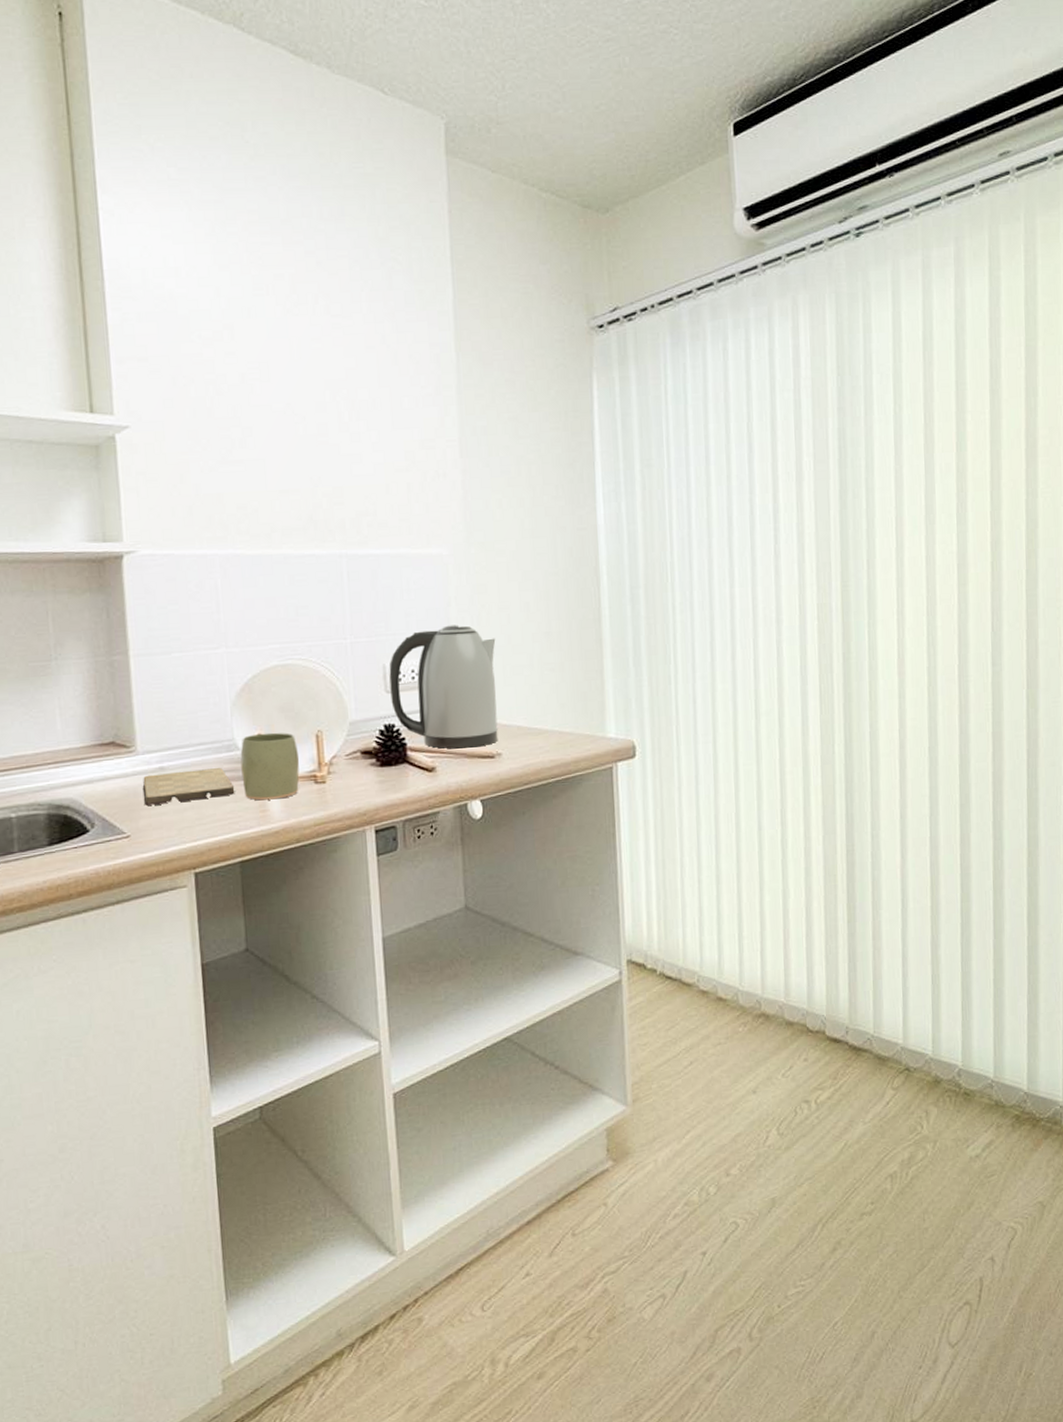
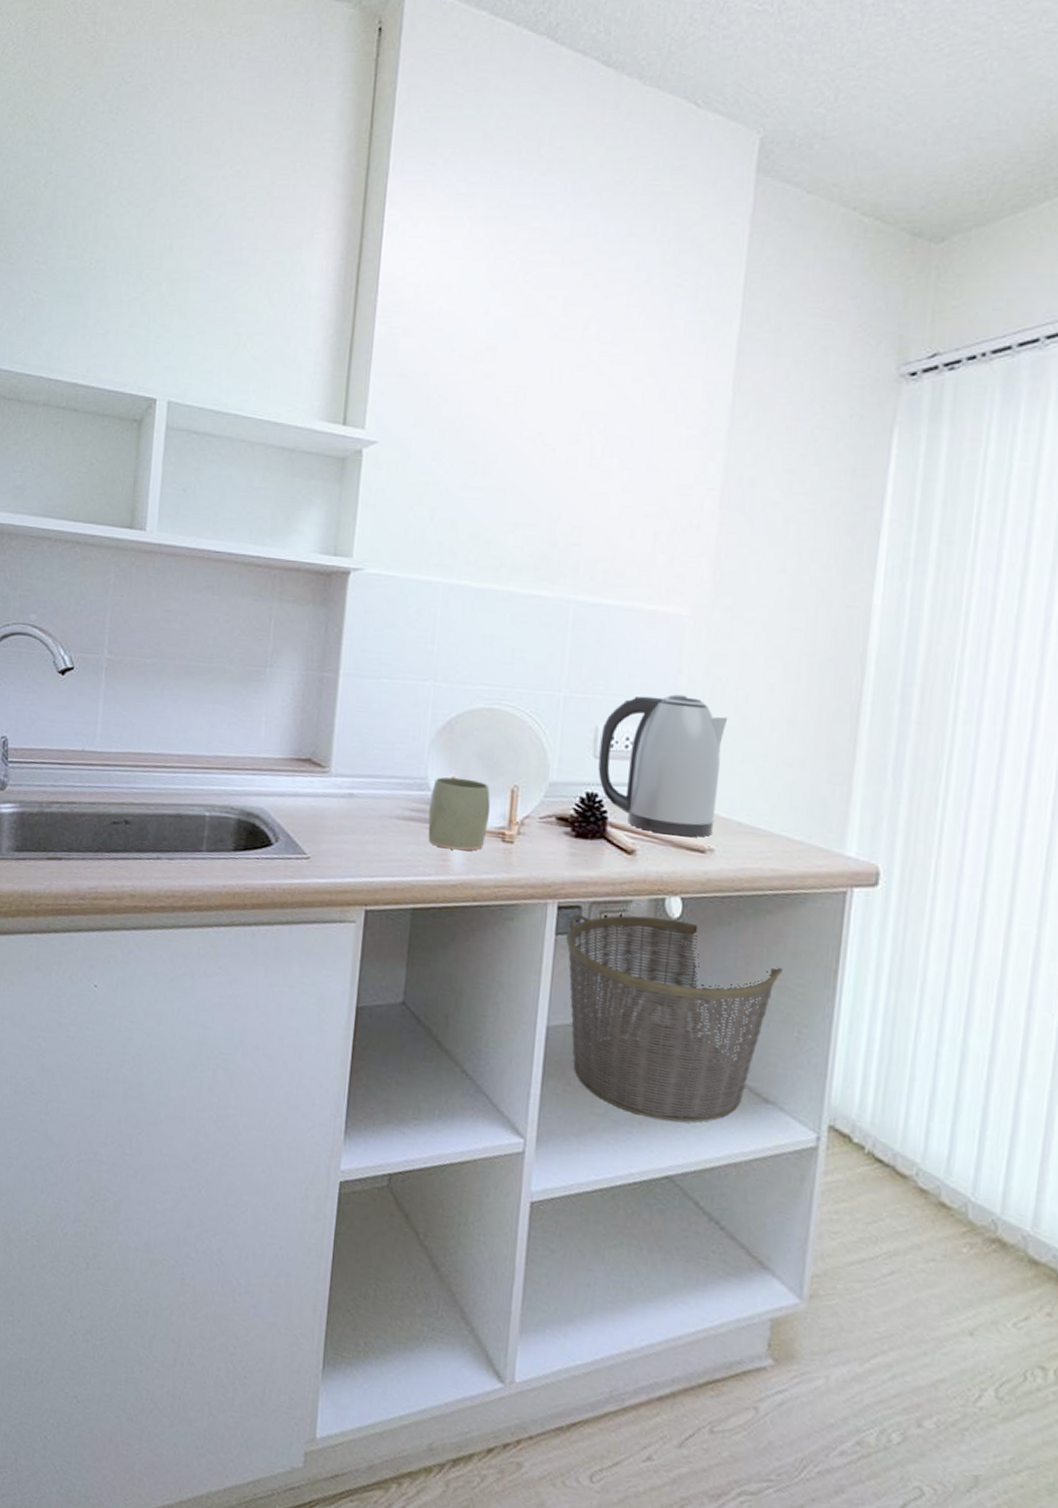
cutting board: present [142,768,235,806] -> none [328,799,419,837]
basket: none [386,820,572,994] -> present [565,913,783,1123]

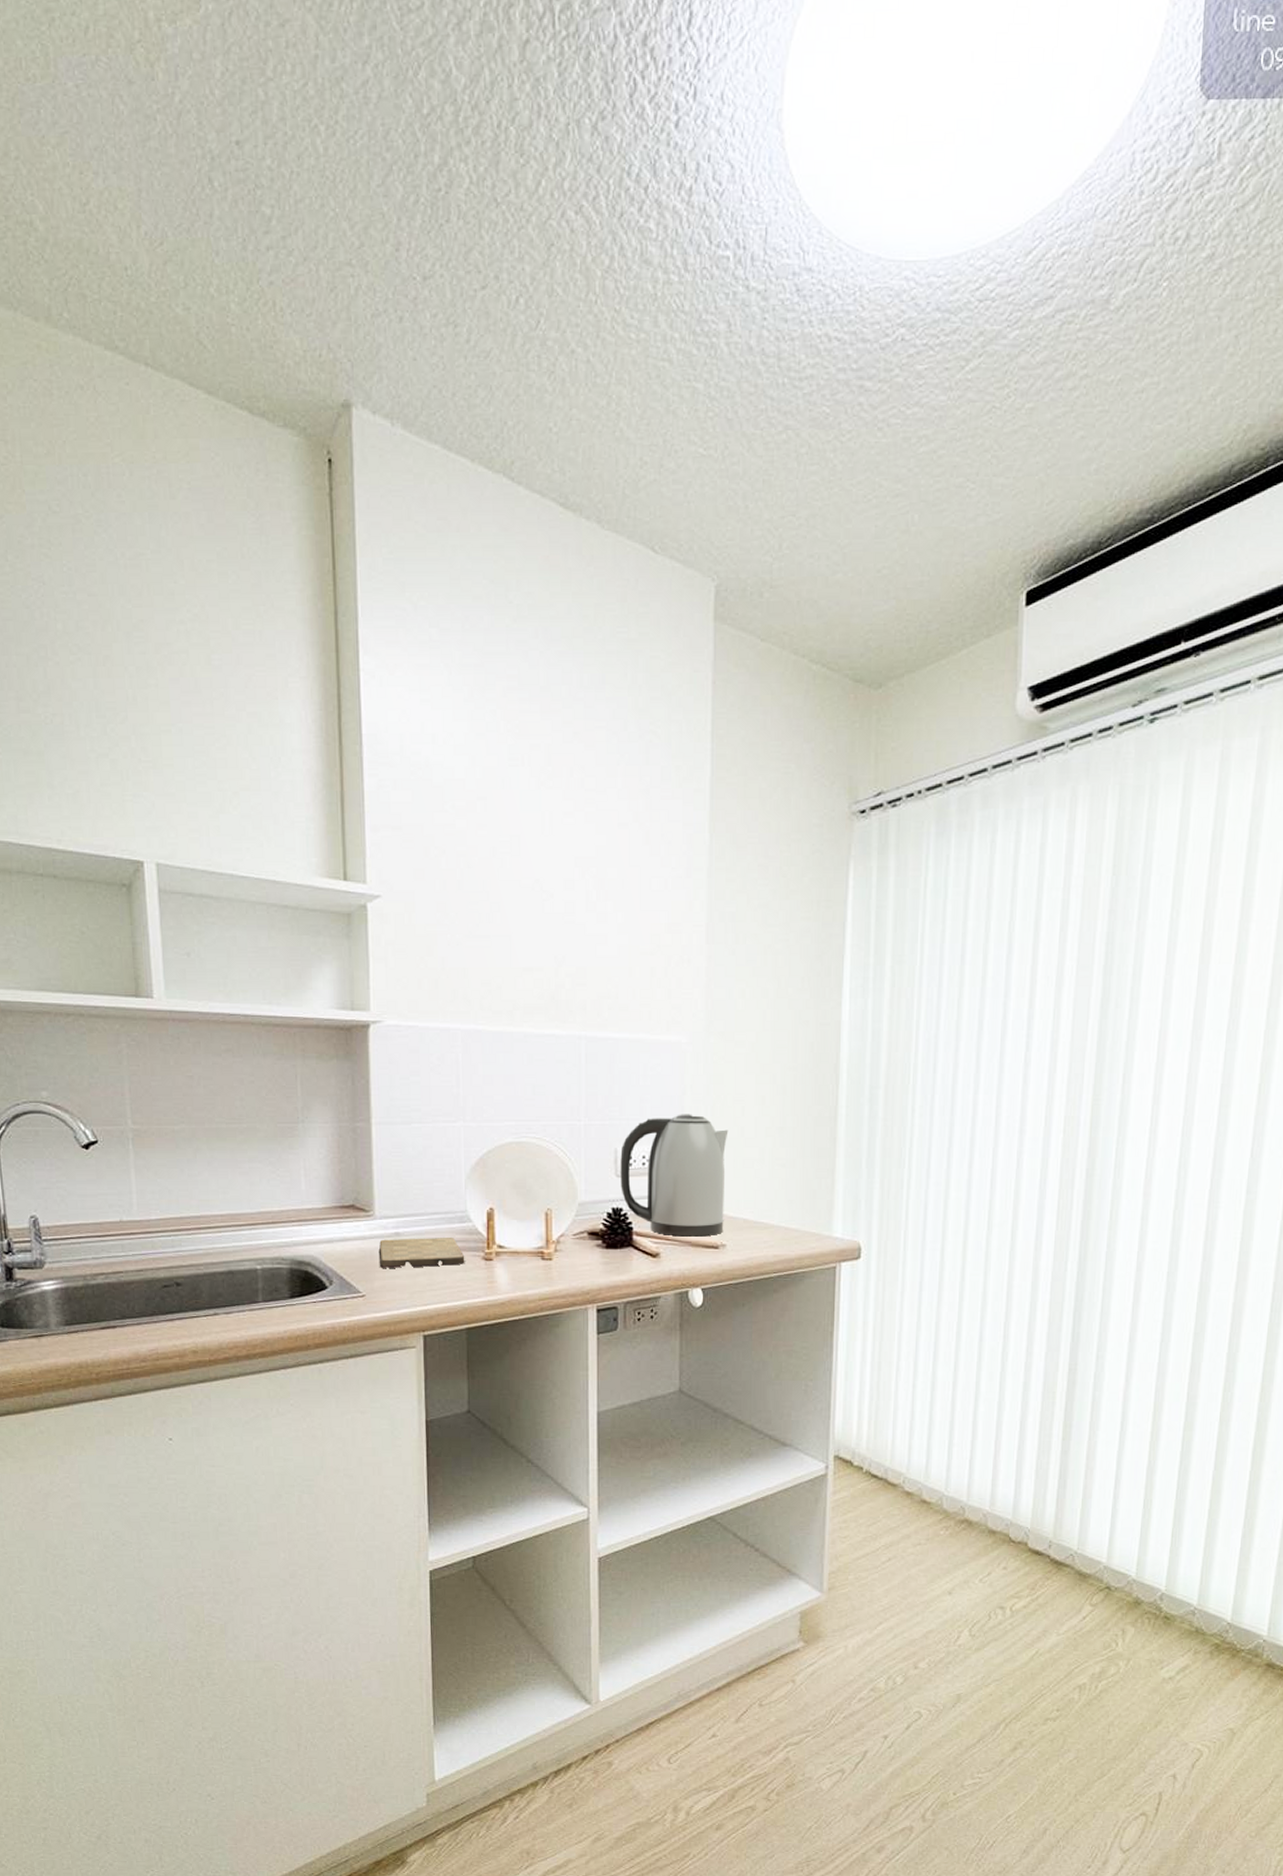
cutting board: none [328,799,419,837] -> present [378,1238,465,1268]
mug: present [428,777,491,851] -> none [472,1207,528,1272]
basket: present [565,913,783,1123] -> none [606,1309,789,1474]

